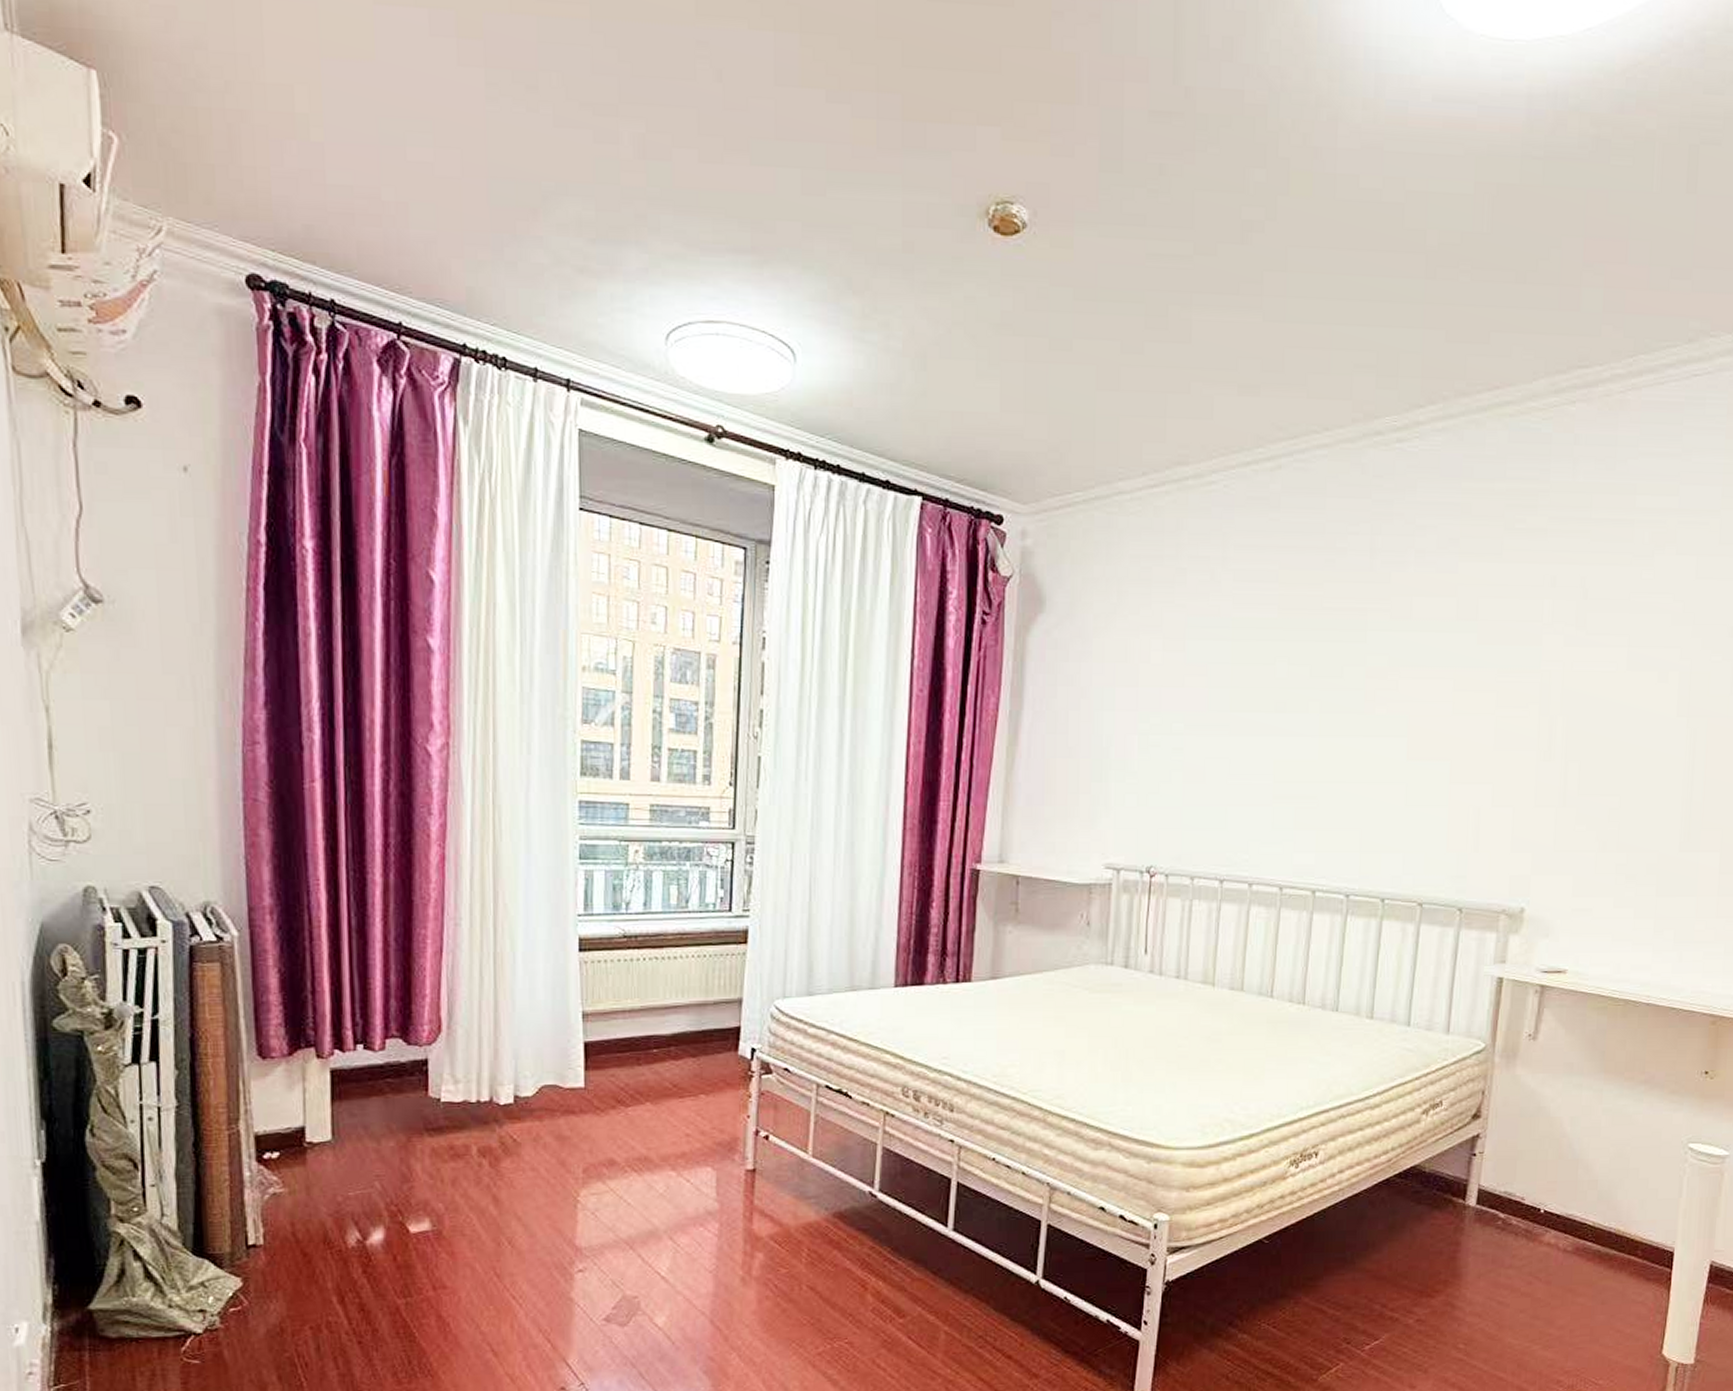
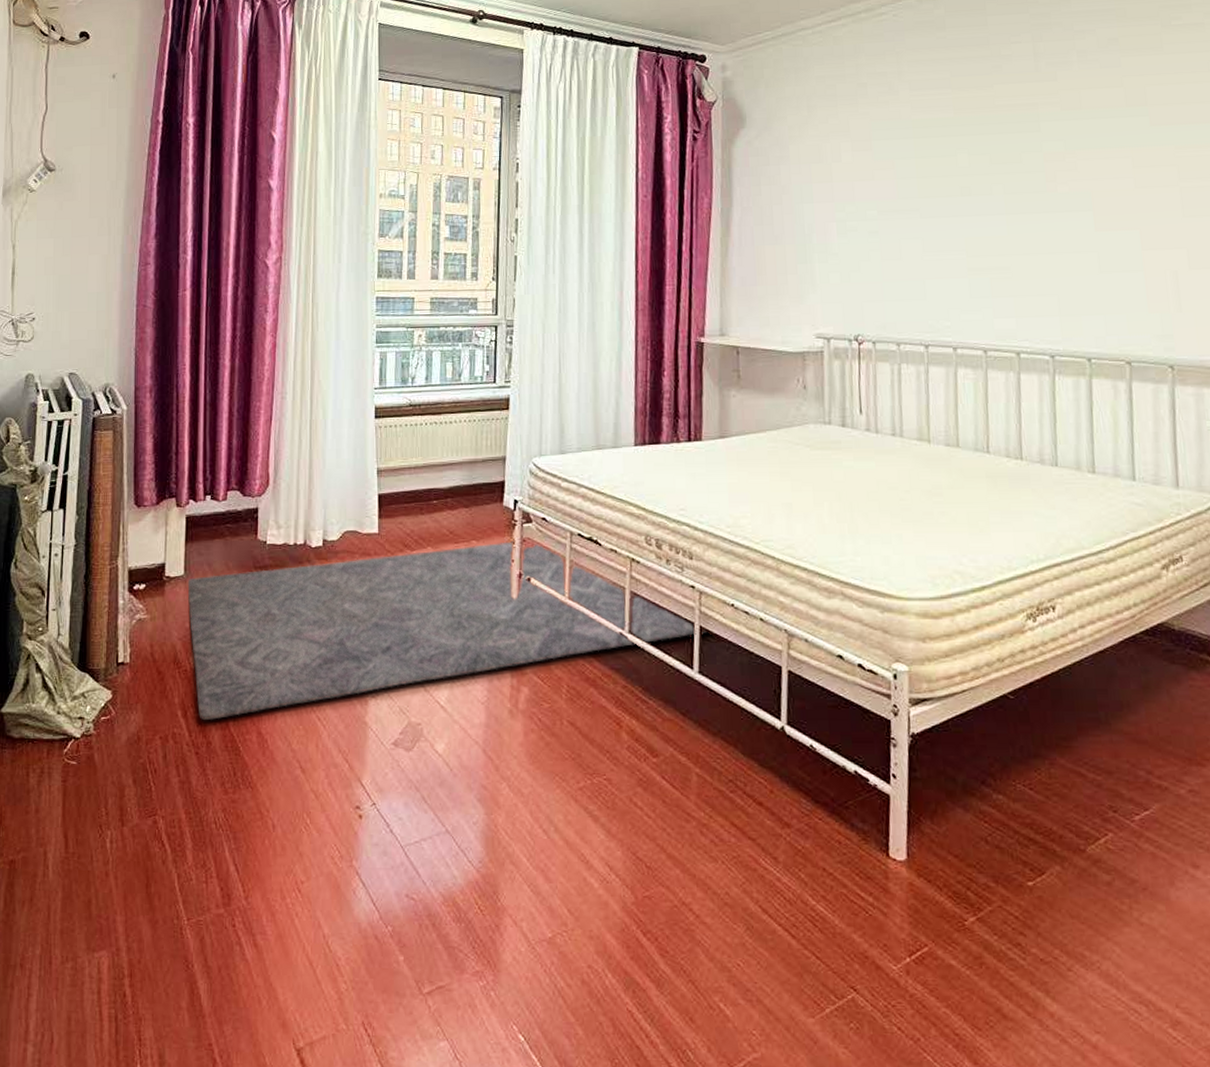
rug: none [337,1095,963,1305] -> present [187,541,706,720]

